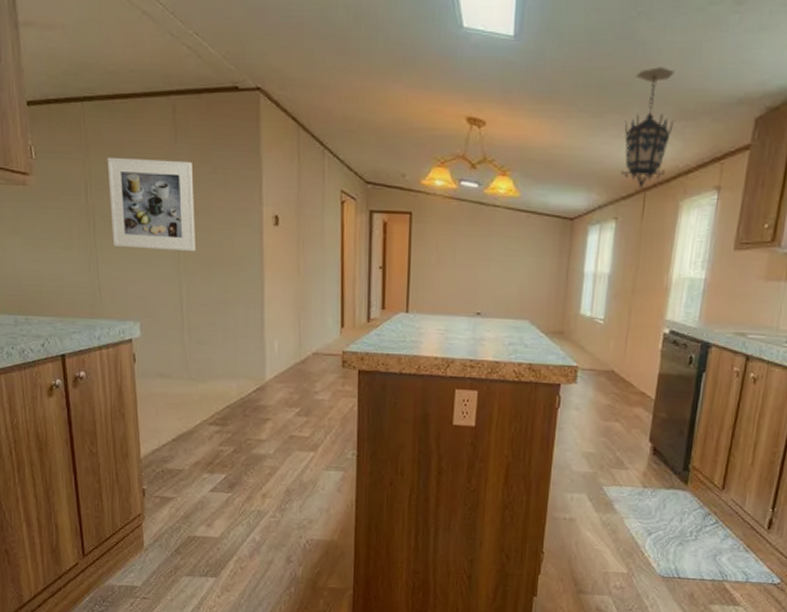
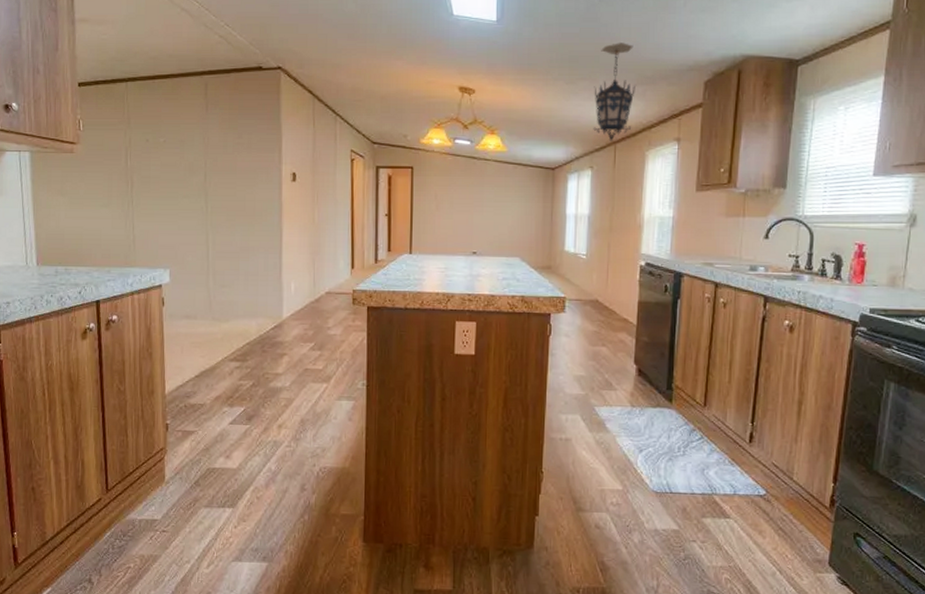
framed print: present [107,157,195,252] -> none [146,127,222,206]

